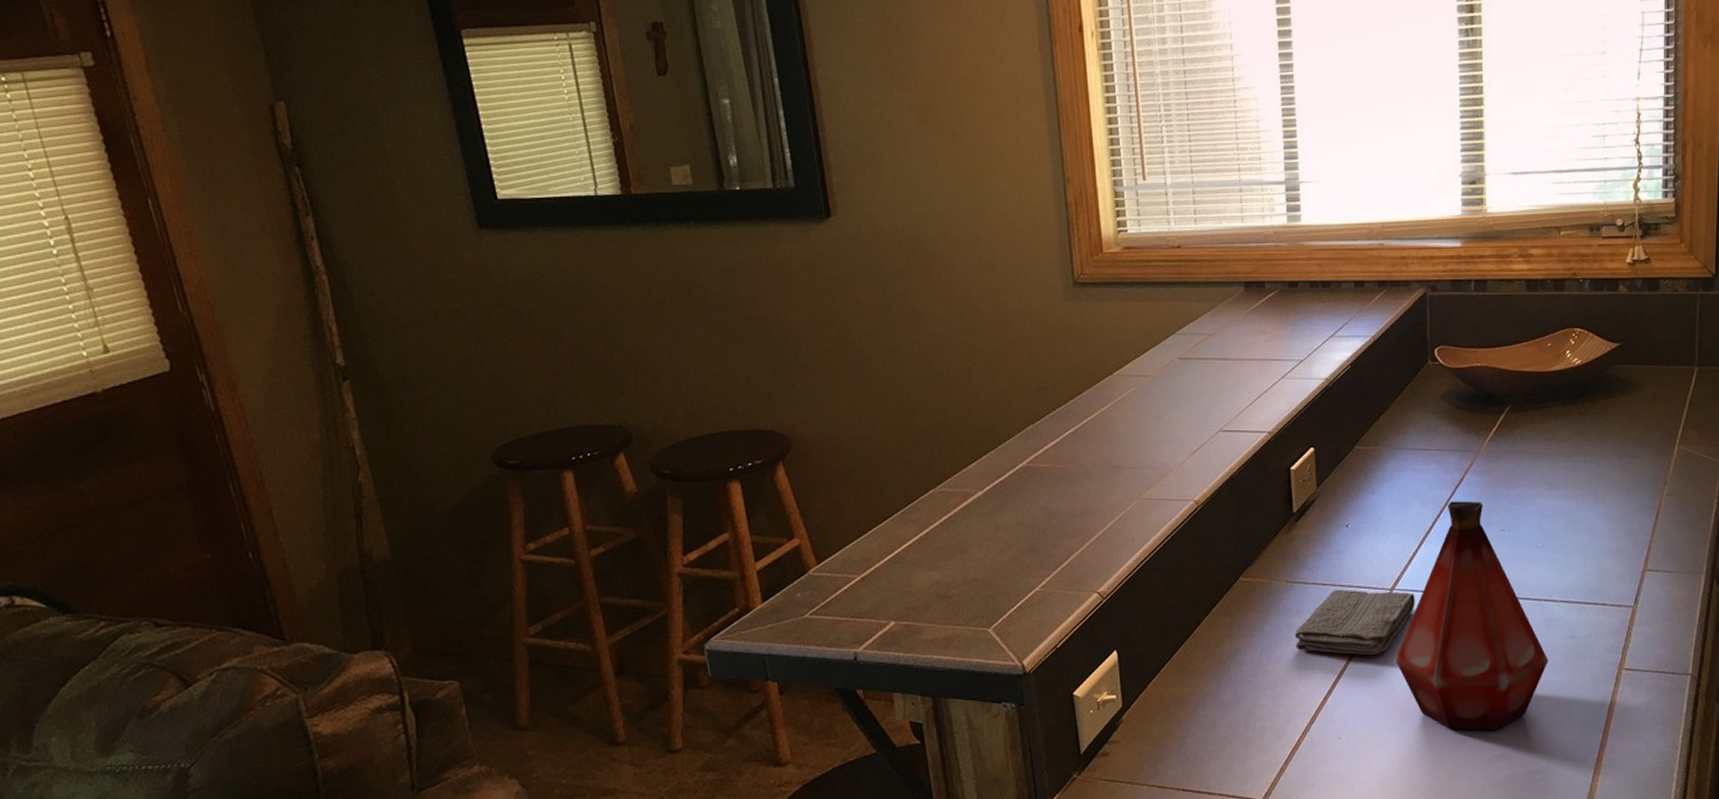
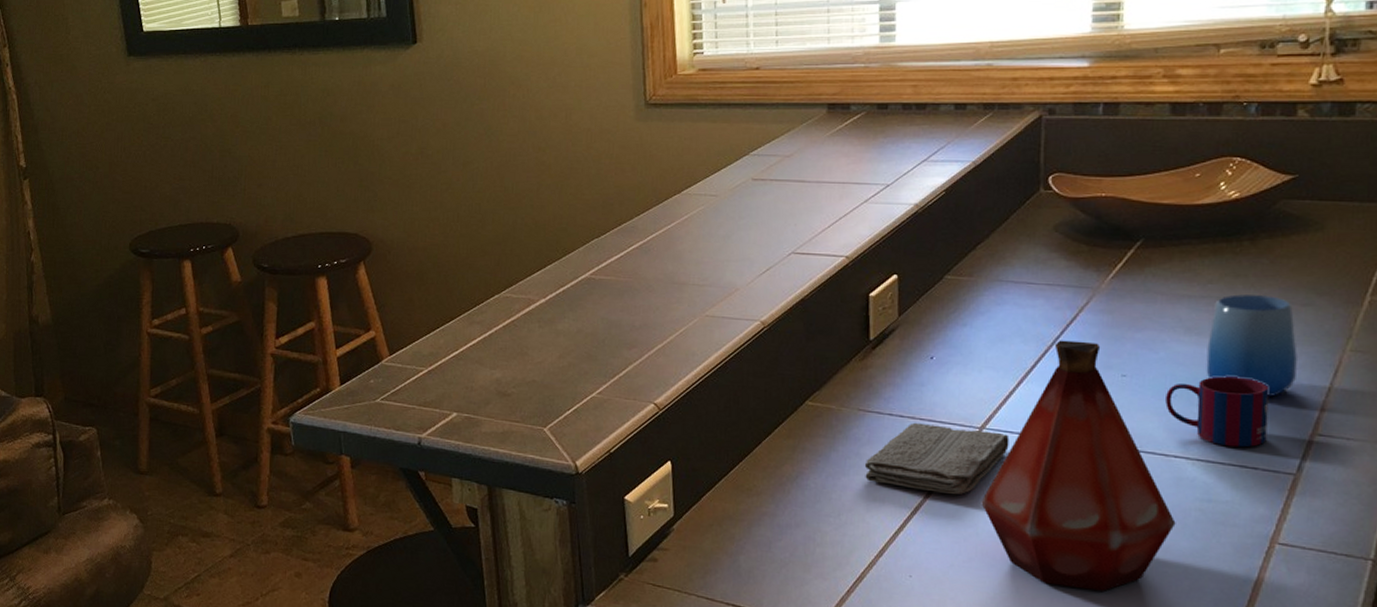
mug: none [1536,524,1611,587] -> present [1165,376,1270,448]
cup: none [1564,450,1630,541] -> present [1206,294,1297,398]

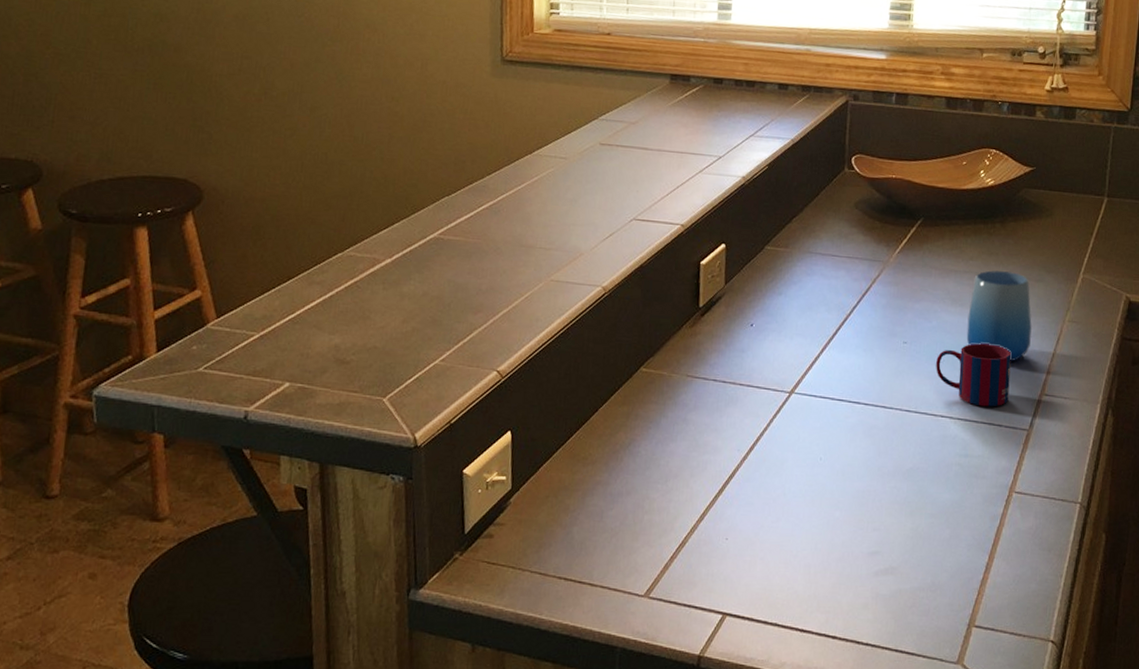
washcloth: present [864,422,1010,495] -> none [690,388,814,458]
bottle: present [981,340,1176,591] -> none [788,309,941,543]

